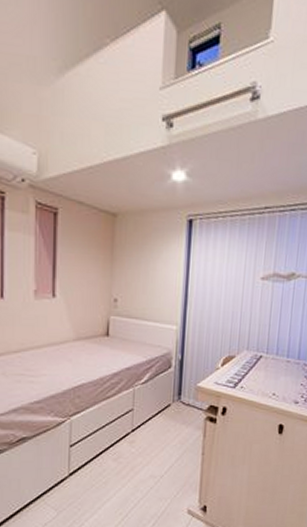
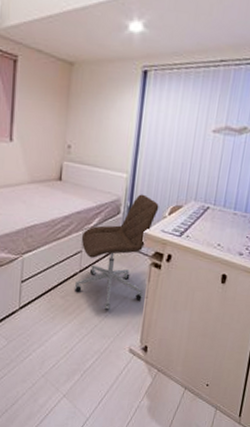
office chair: none [126,346,211,470] -> present [74,194,159,310]

